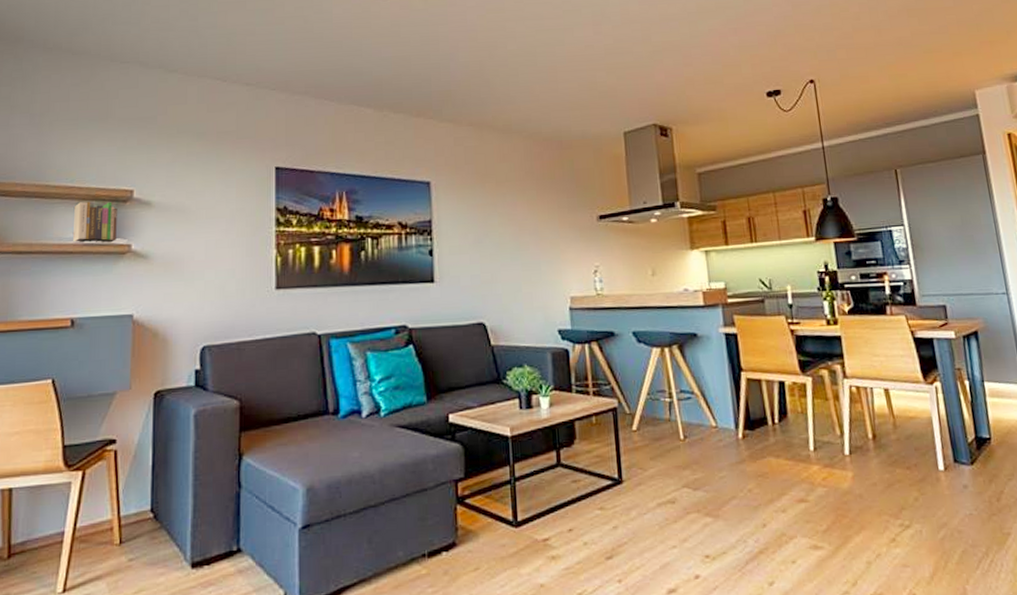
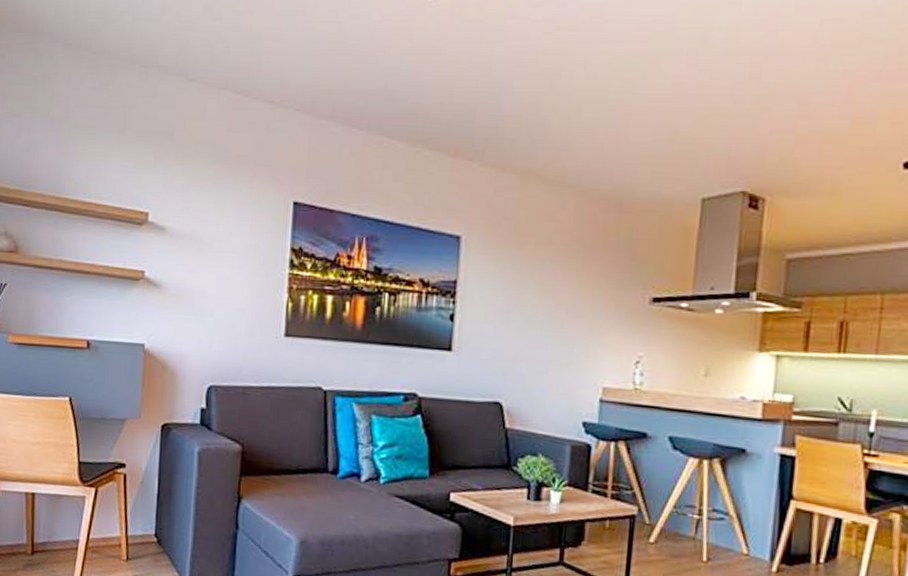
books: present [73,202,117,243] -> none [90,220,132,267]

